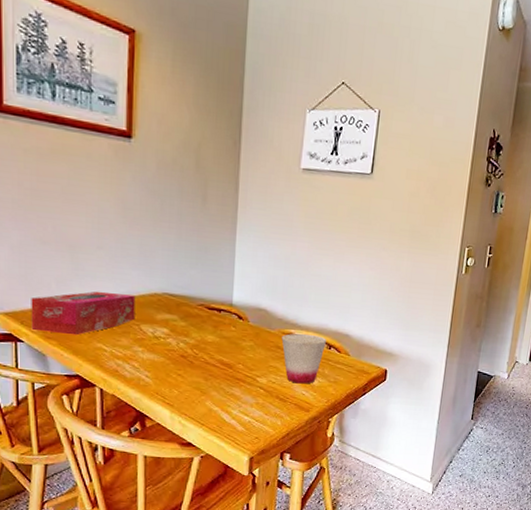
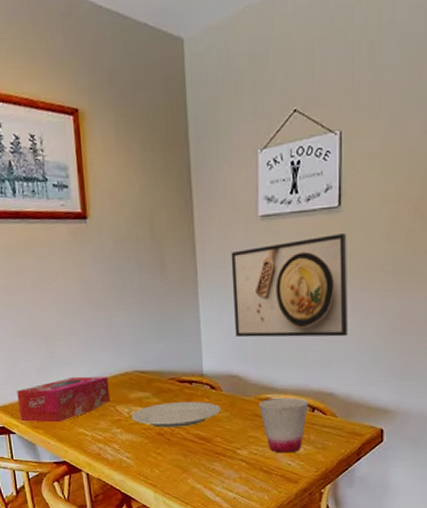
plate: none [156,327,247,352] -> present [131,402,222,428]
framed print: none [267,195,375,287] -> present [231,234,348,338]

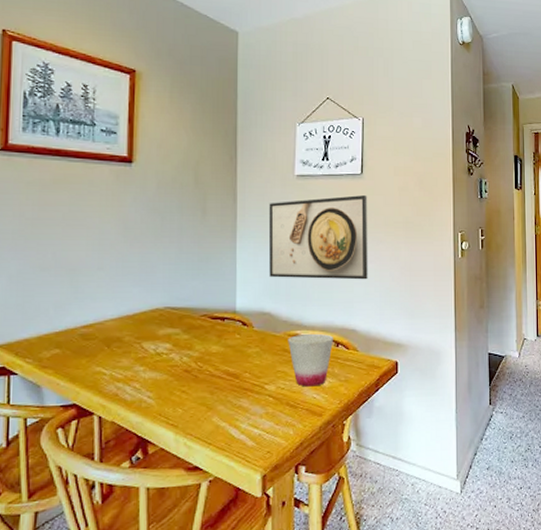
tissue box: present [17,376,110,423] -> none [26,312,137,362]
plate: present [131,402,222,428] -> none [158,338,252,364]

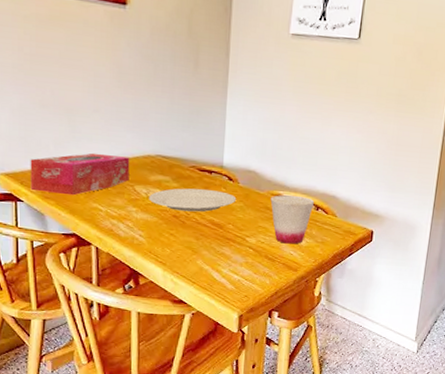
tissue box: none [26,312,137,362] -> present [30,152,130,196]
plate: none [158,338,252,364] -> present [149,188,237,213]
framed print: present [268,195,368,280] -> none [257,60,363,149]

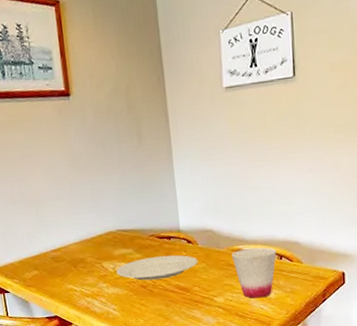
tissue box: present [30,152,130,196] -> none [10,236,96,282]

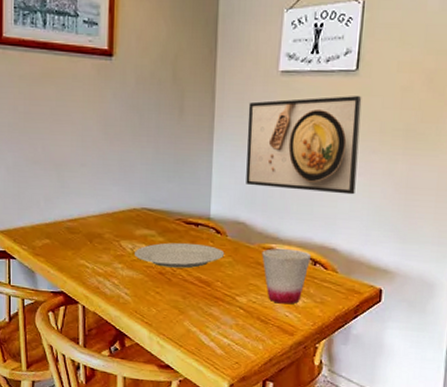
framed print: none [200,100,308,196] -> present [246,96,362,195]

